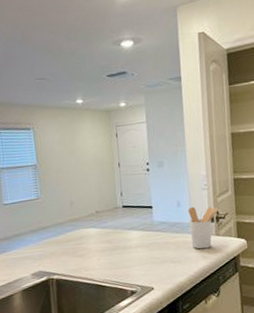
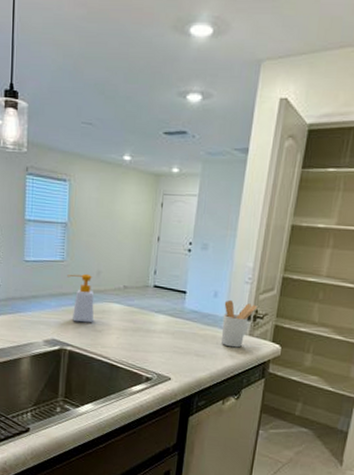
soap bottle: none [44,206,74,252] -> present [67,273,95,323]

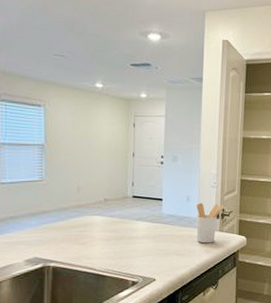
soap bottle: present [67,273,95,323] -> none [47,190,76,238]

